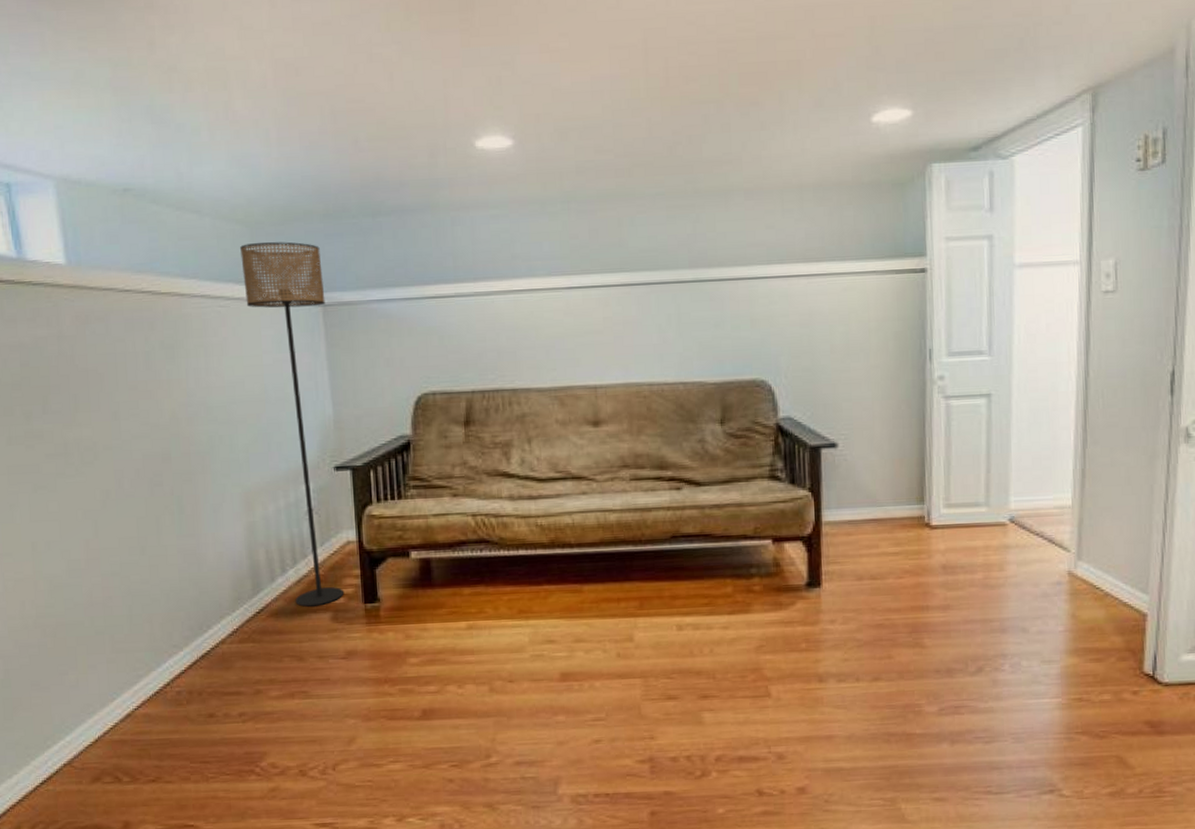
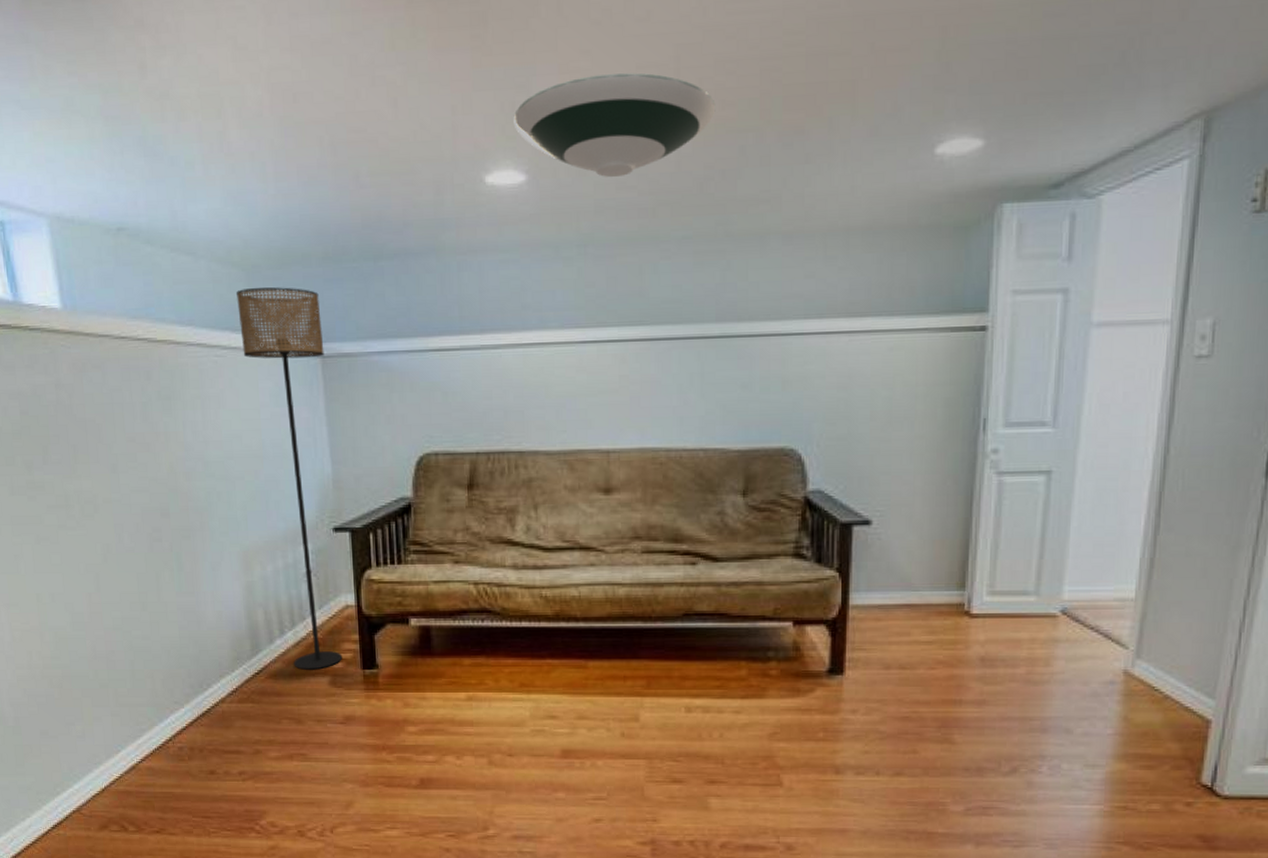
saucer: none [500,52,681,143] -> present [513,73,716,178]

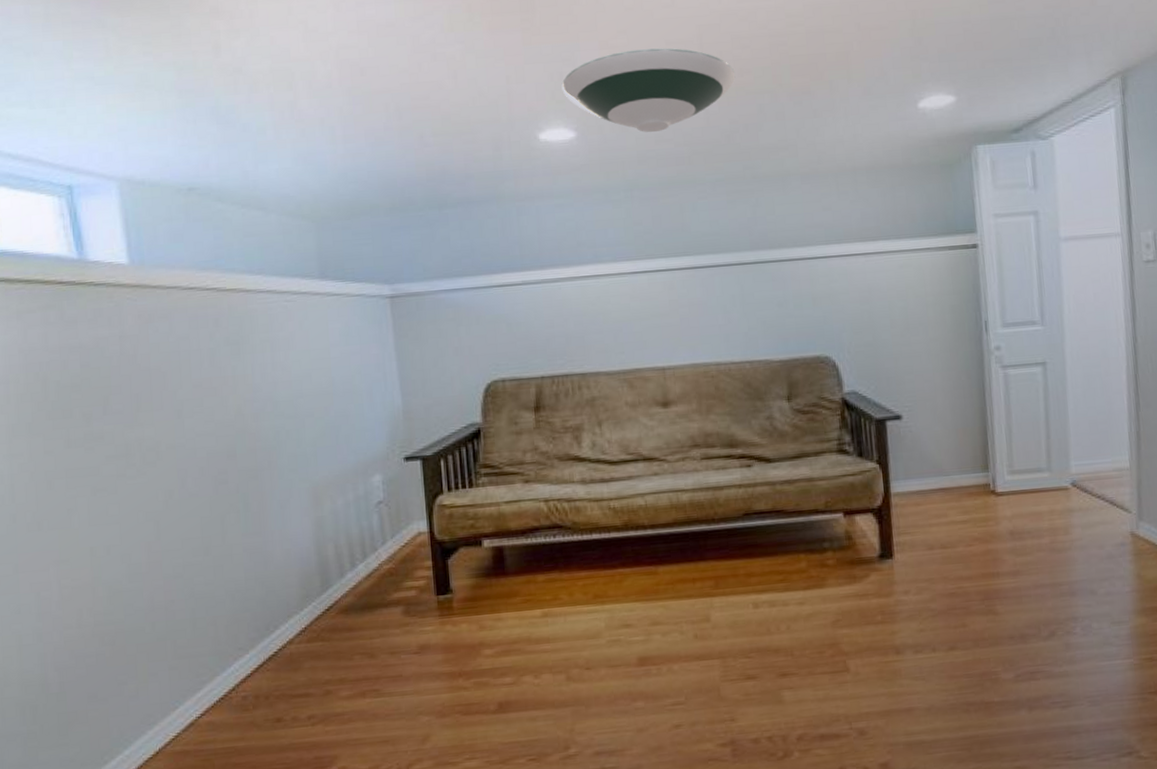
floor lamp: present [235,287,342,670] -> none [305,235,415,602]

